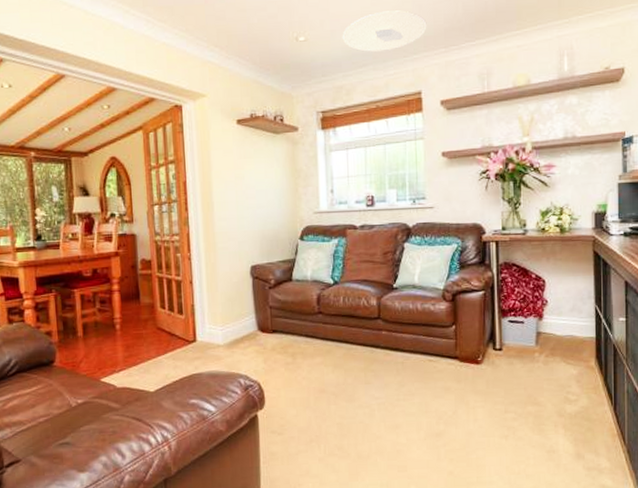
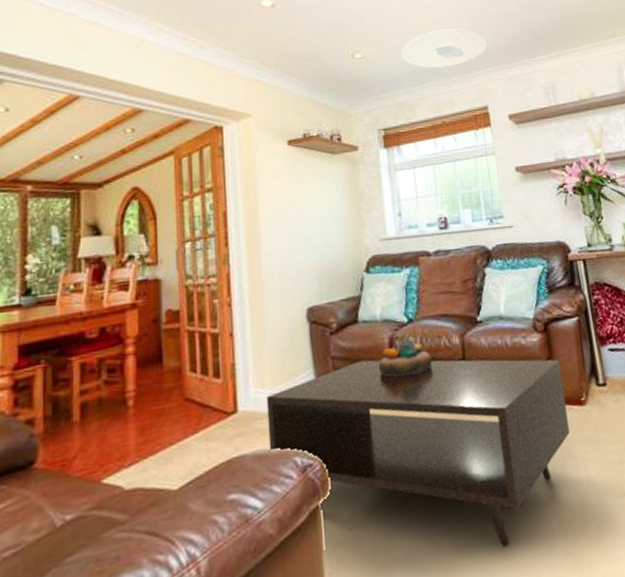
coffee table: none [218,311,464,463] -> present [266,359,570,548]
decorative bowl: none [307,295,352,327] -> present [378,336,432,377]

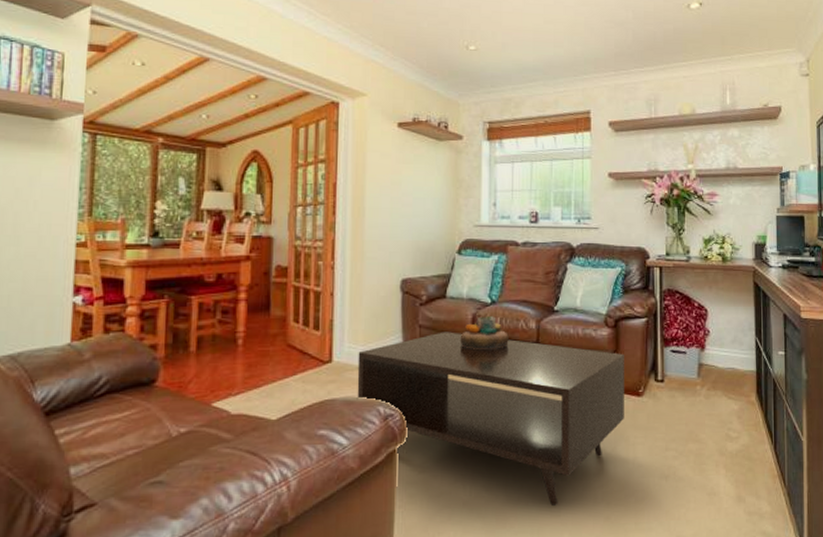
ceiling light: present [401,28,488,69] -> none [513,30,598,69]

